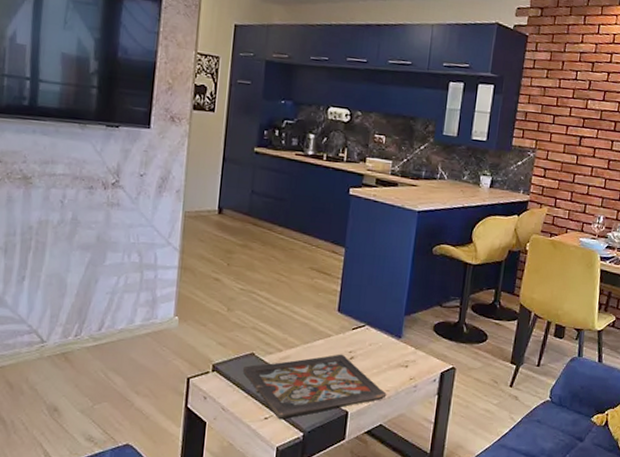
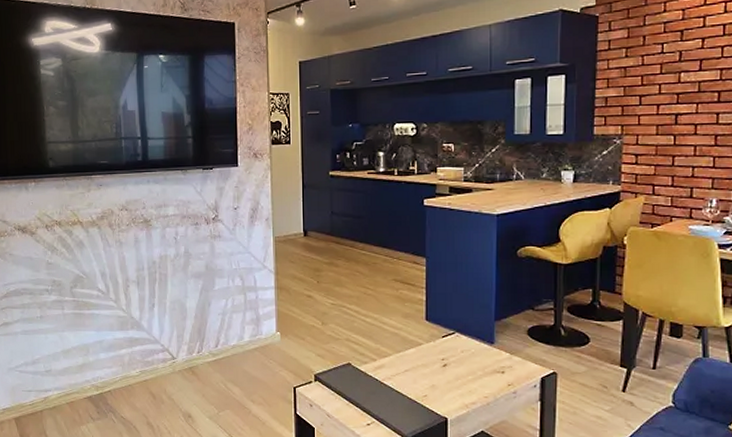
decorative tray: present [243,354,387,420] -> none [342,361,485,426]

